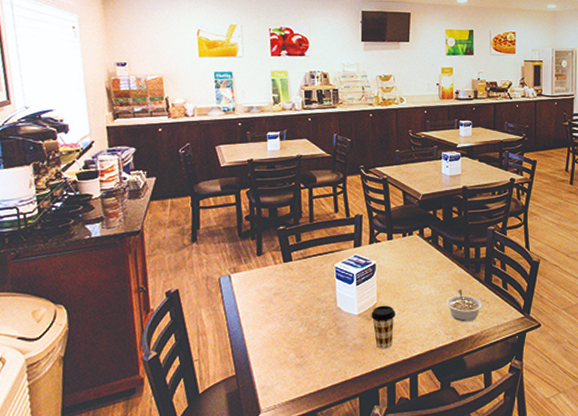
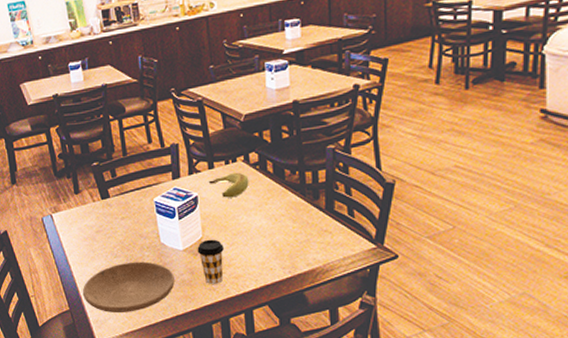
plate: none [251,325,347,379] -> present [82,261,175,314]
banana: none [387,244,422,267] -> present [209,172,249,198]
legume: present [446,289,483,322] -> none [280,219,325,255]

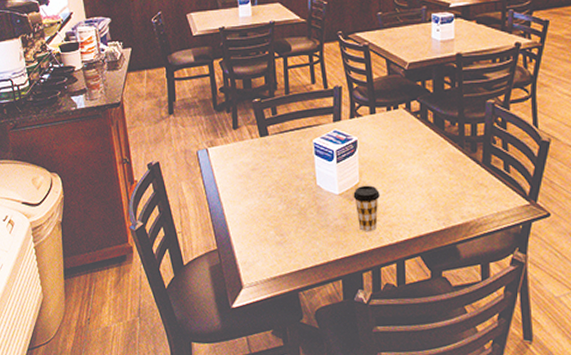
plate: present [82,261,175,314] -> none [232,203,328,256]
banana: present [209,172,249,198] -> none [370,119,409,145]

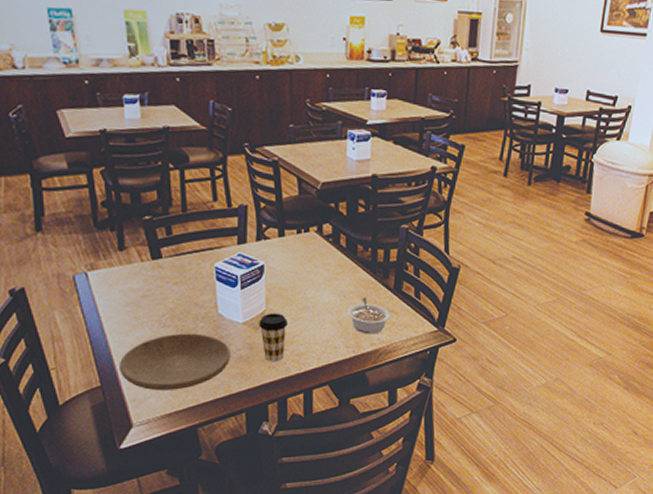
plate: none [232,203,328,256] -> present [118,333,230,391]
legume: none [437,170,480,207] -> present [348,297,391,334]

